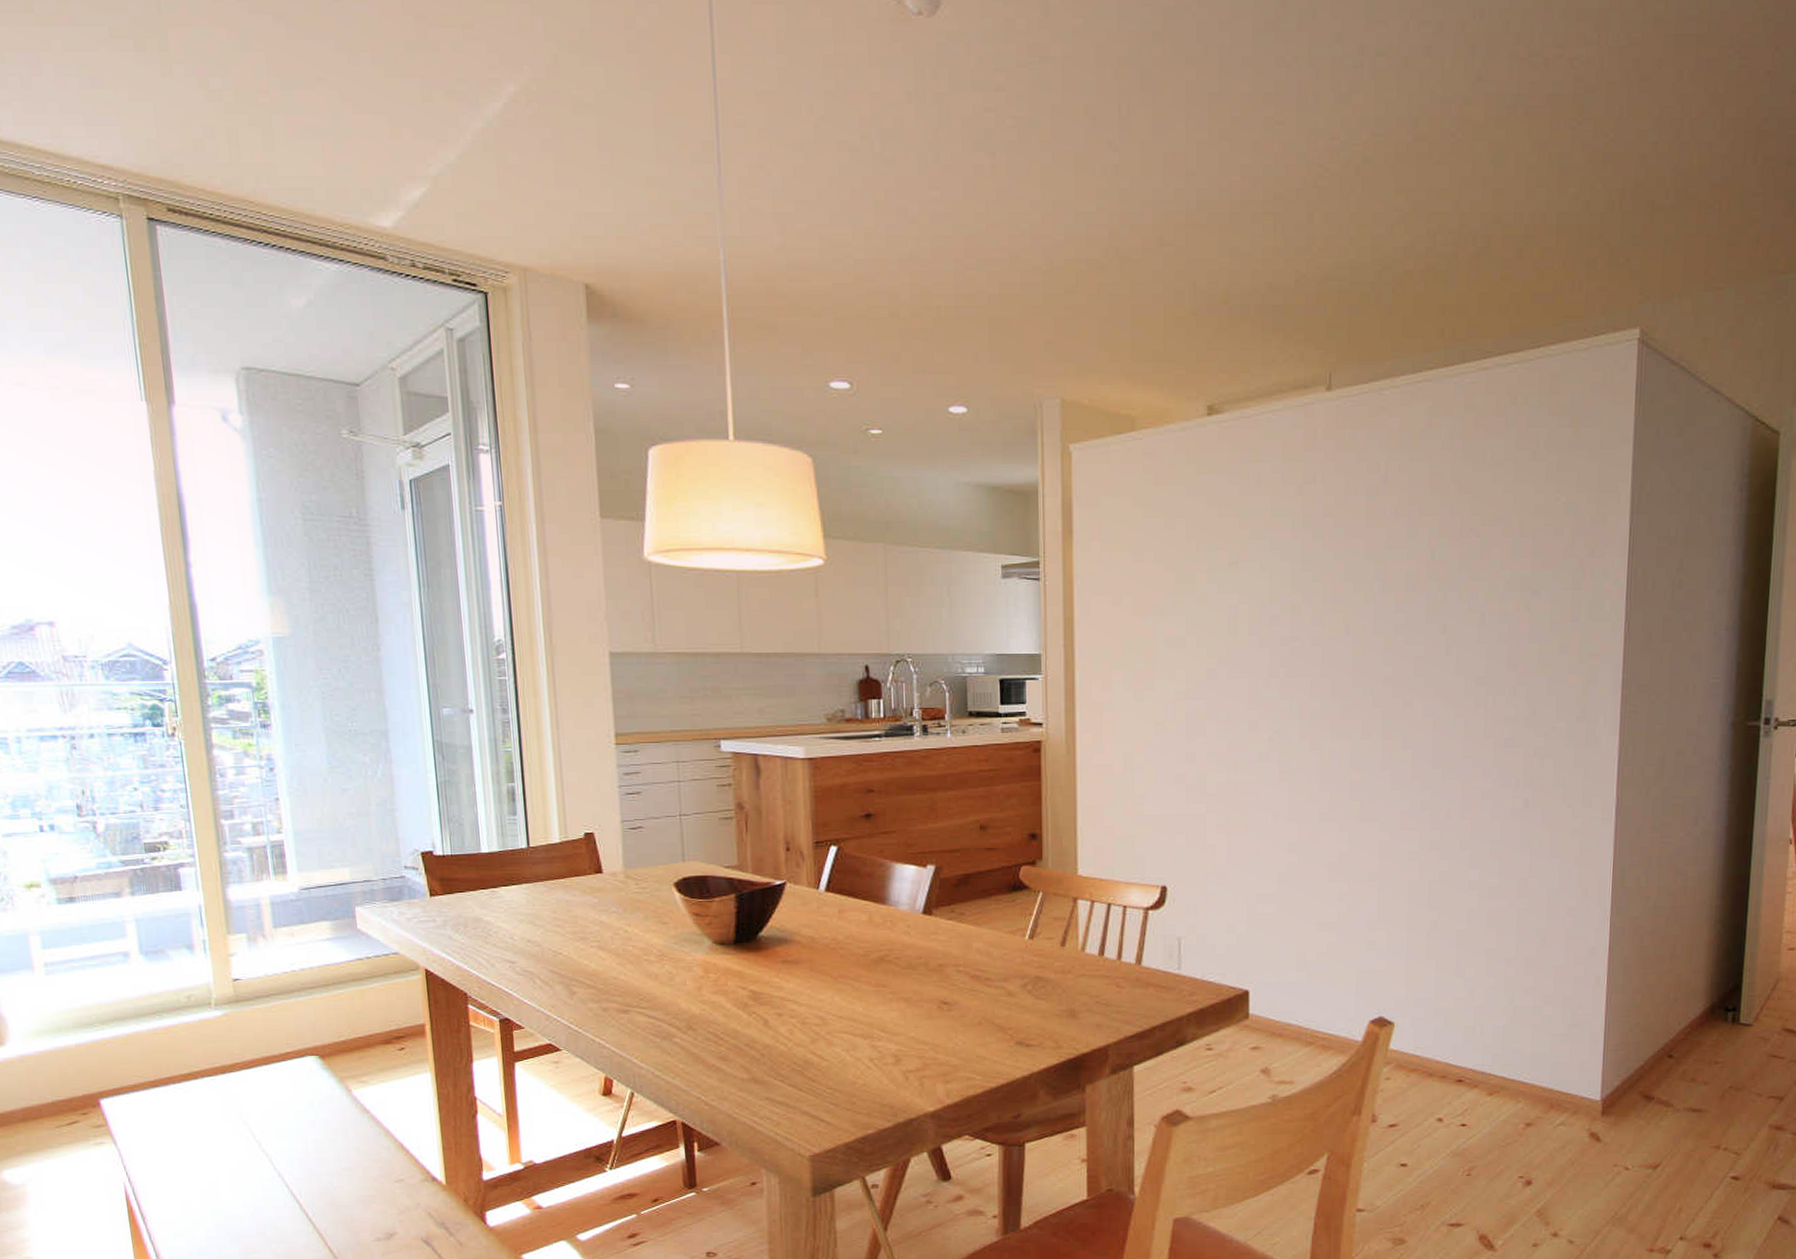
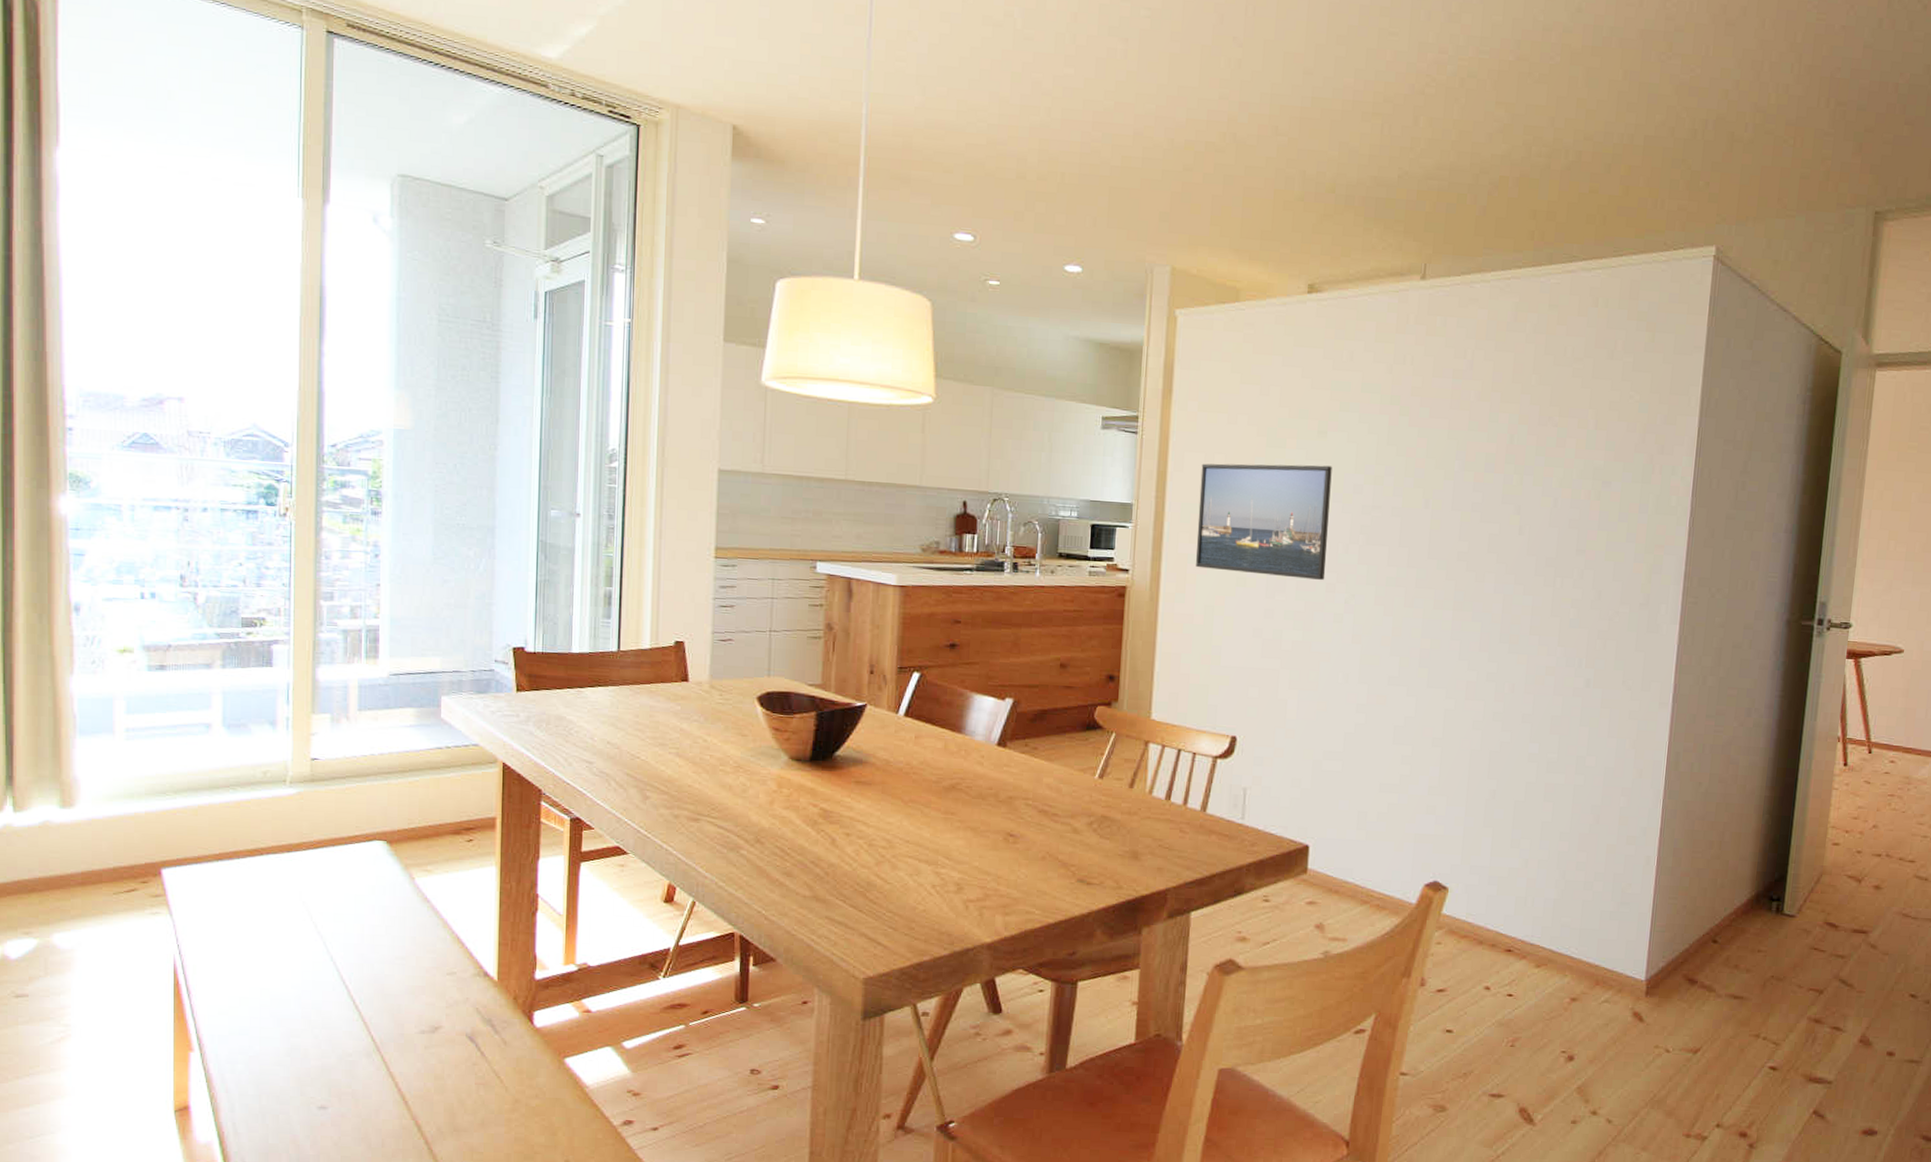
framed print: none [1109,598,1247,719] -> present [1196,463,1332,581]

